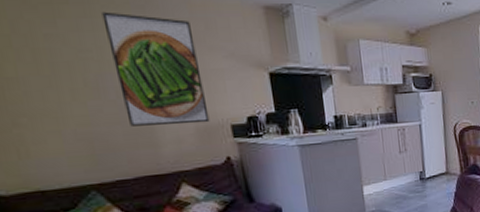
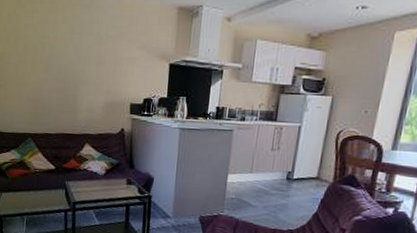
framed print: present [101,11,210,126] -> none [61,9,119,99]

